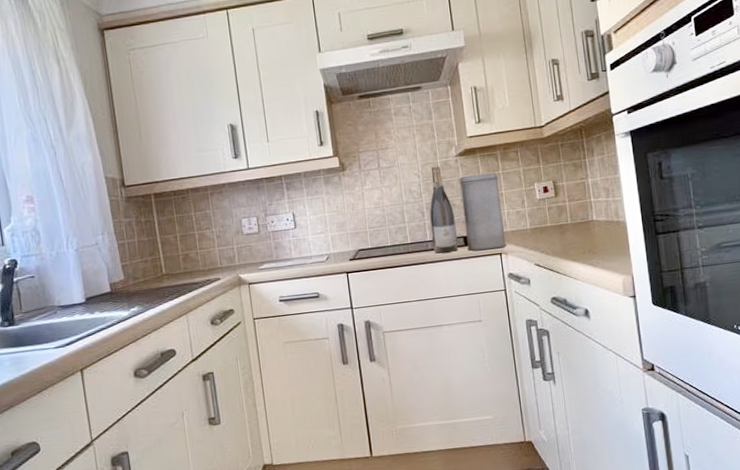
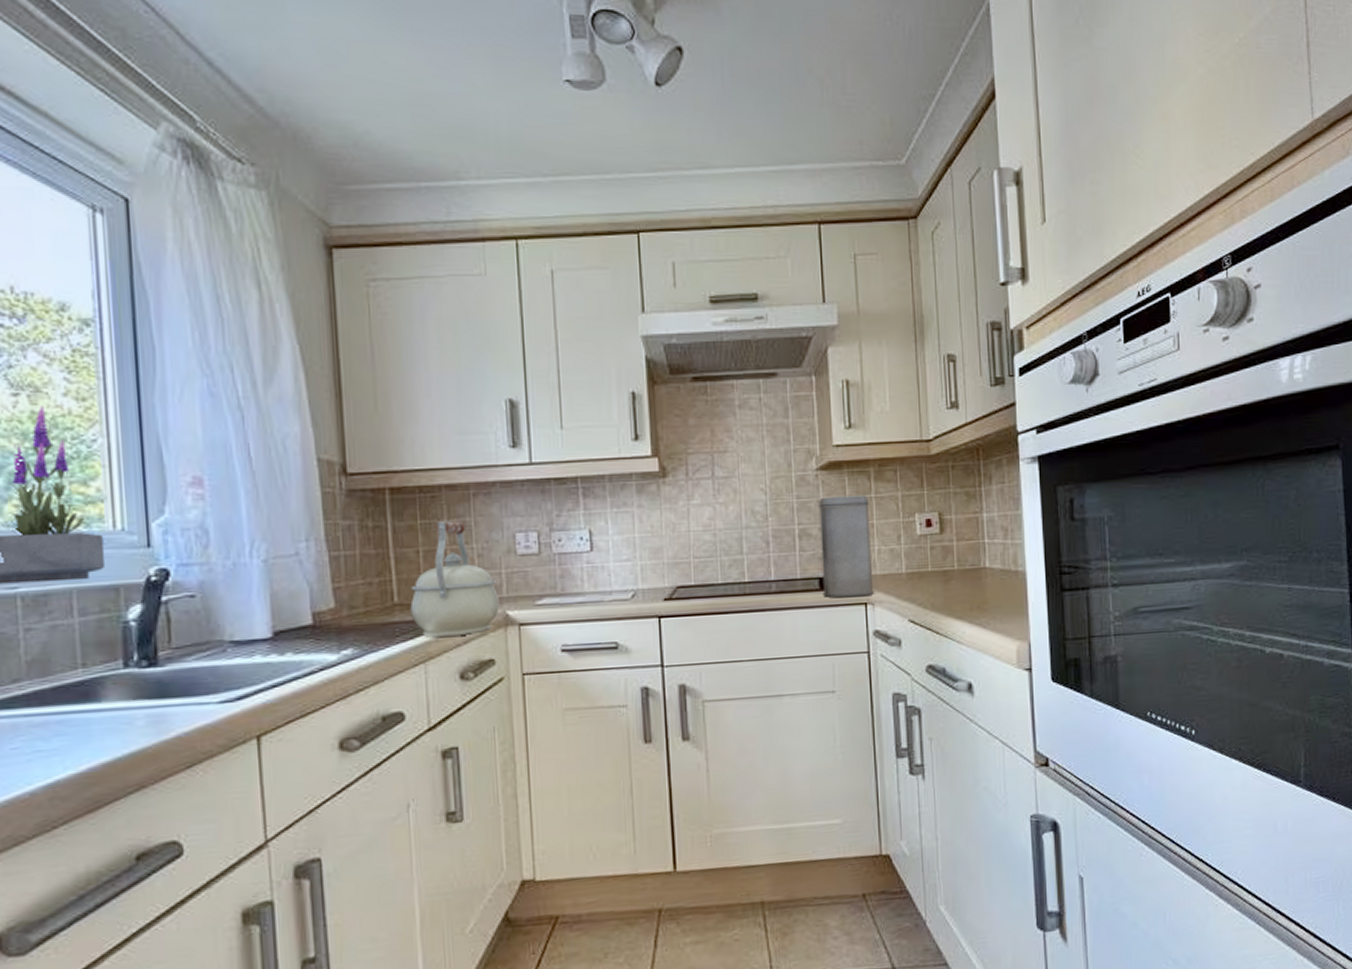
kettle: none [173,213,235,297] -> present [410,520,501,639]
wine bottle: present [429,166,458,254] -> none [775,481,811,598]

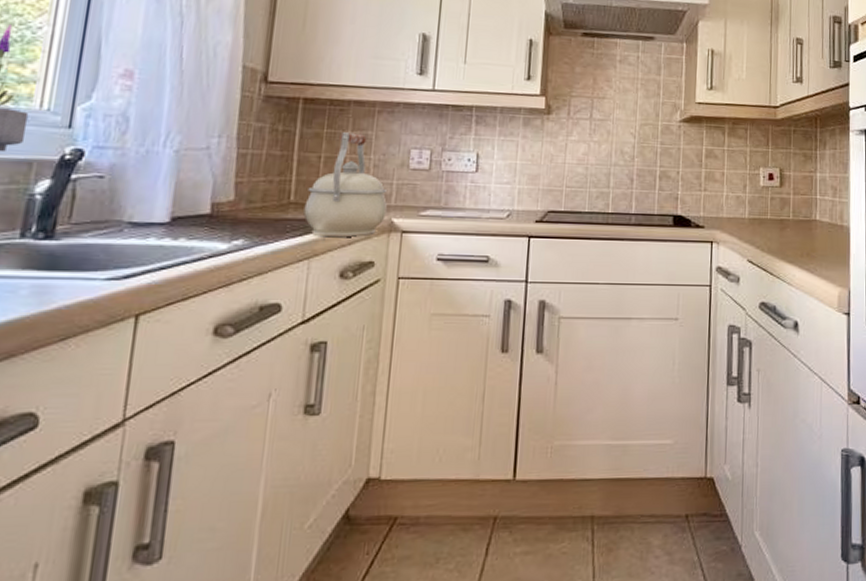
canister: present [818,495,875,598] -> none [675,145,722,236]

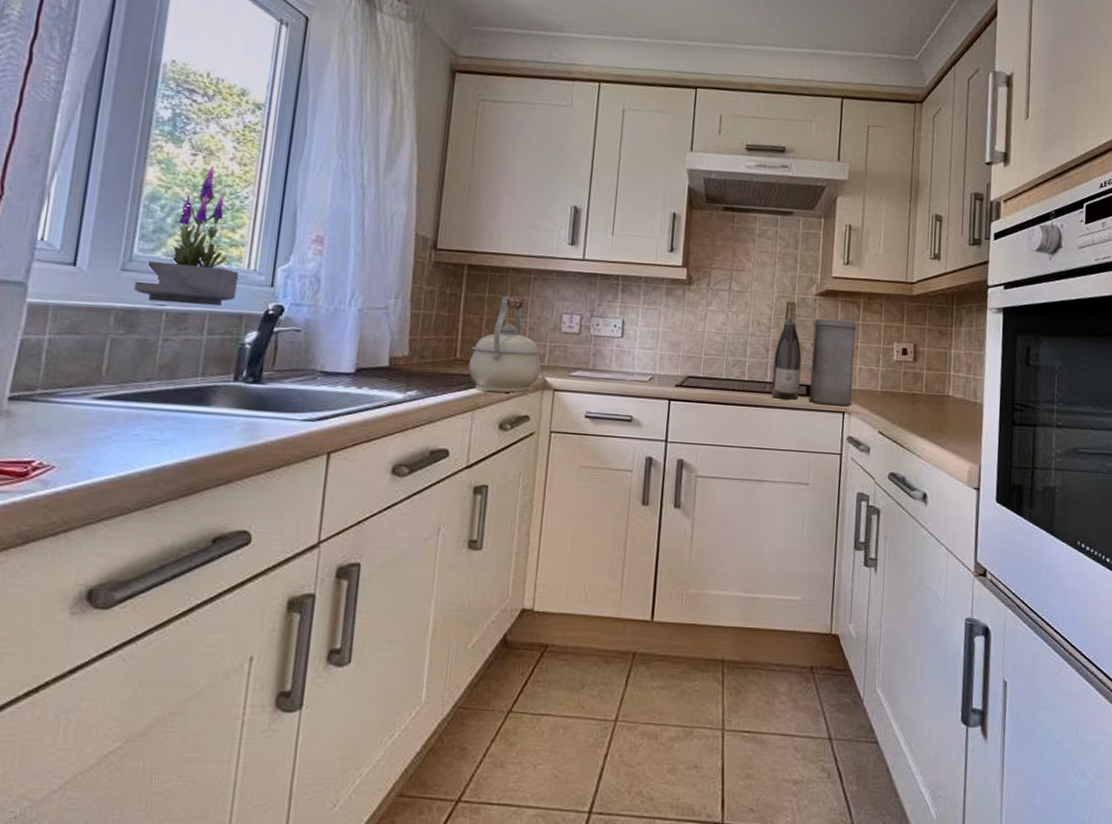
wine bottle: none [637,128,668,231] -> present [771,301,802,400]
canister: none [675,145,722,236] -> present [808,318,857,407]

